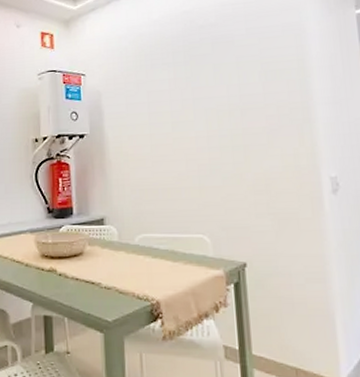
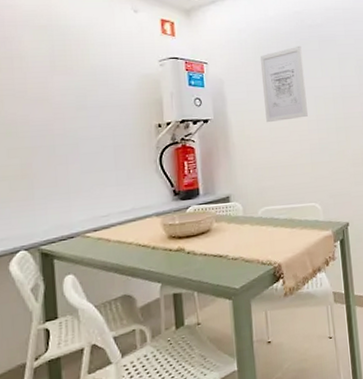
wall art: none [141,50,196,139] -> present [259,45,308,123]

